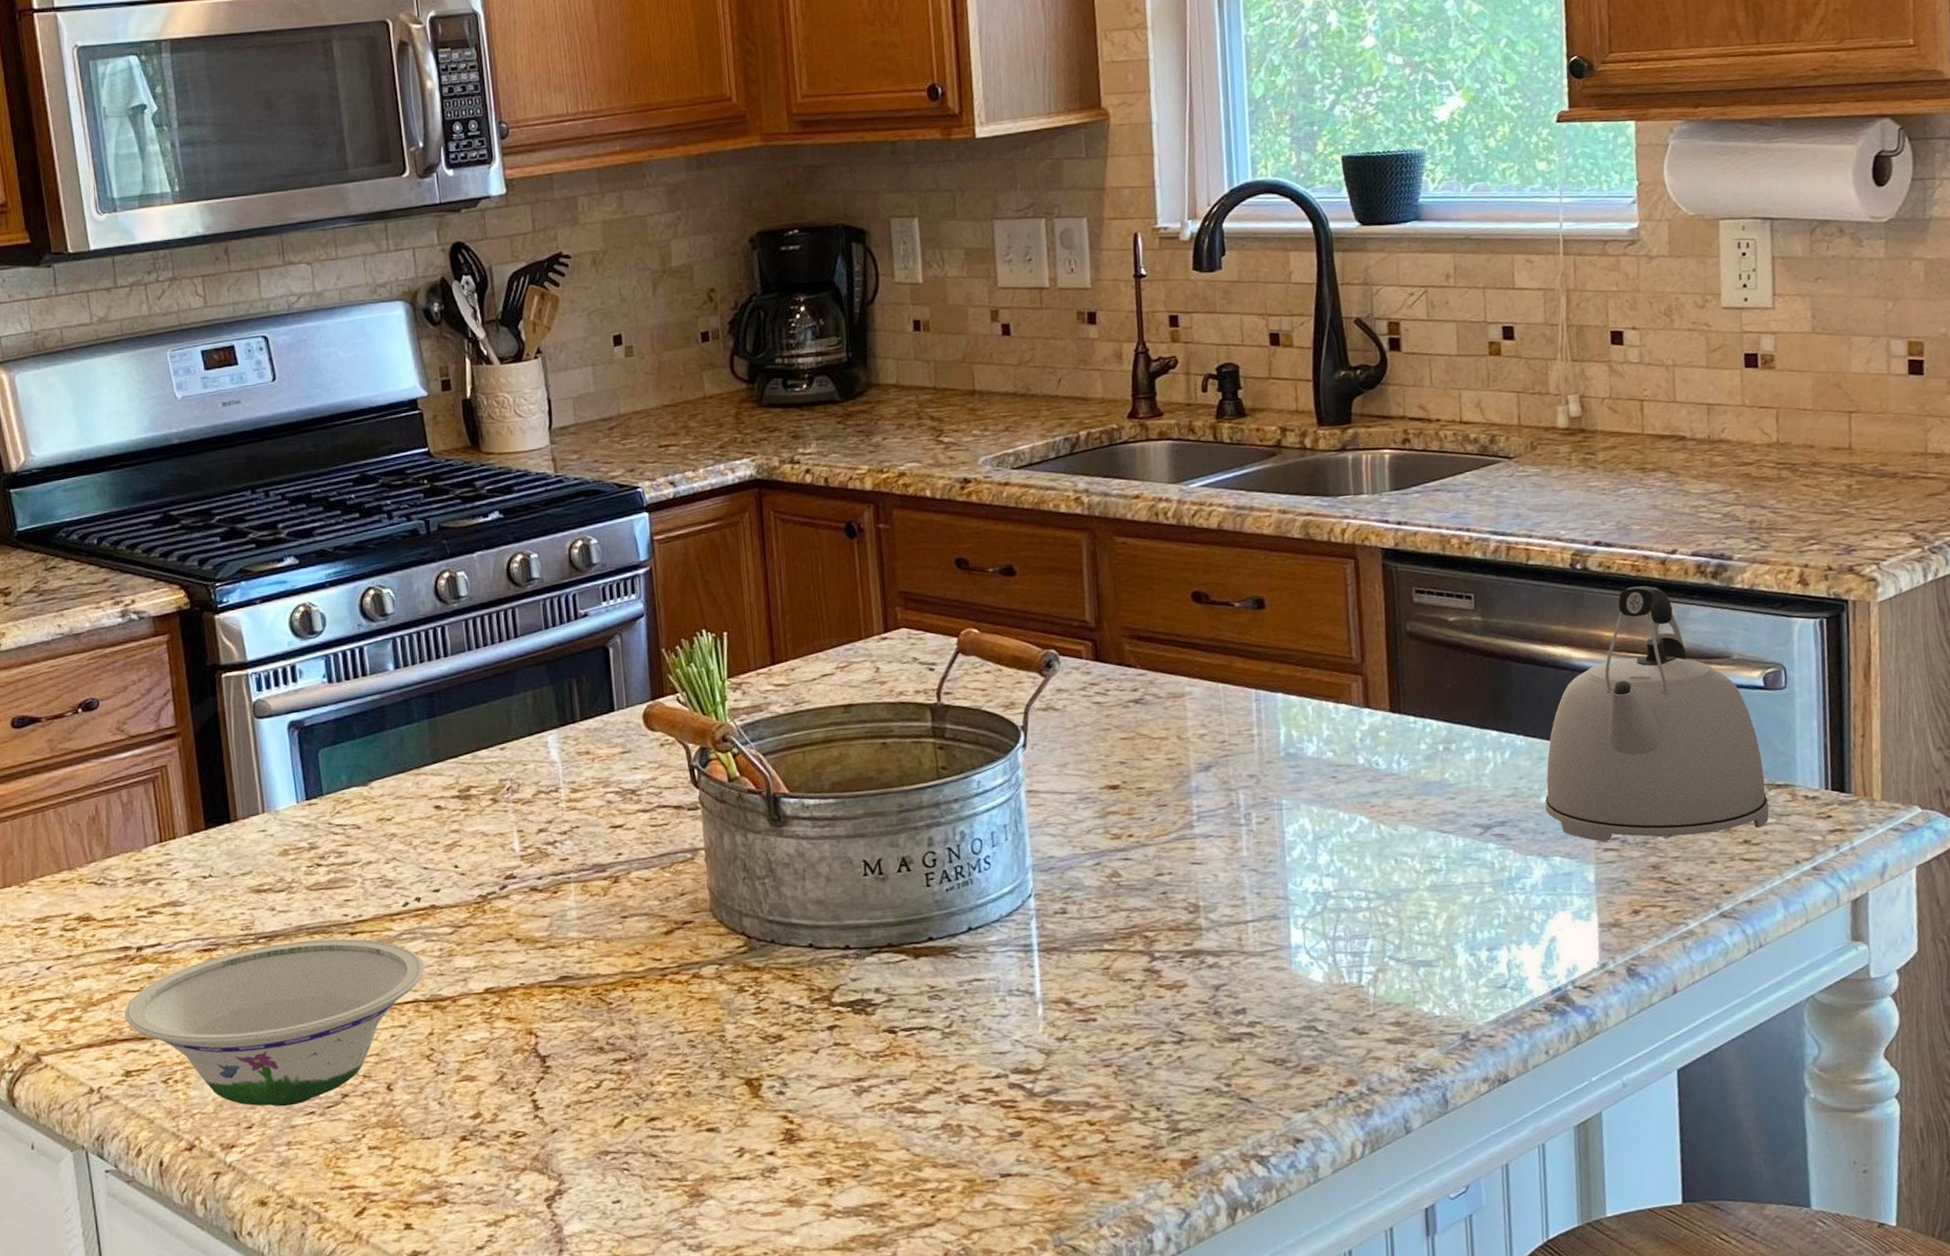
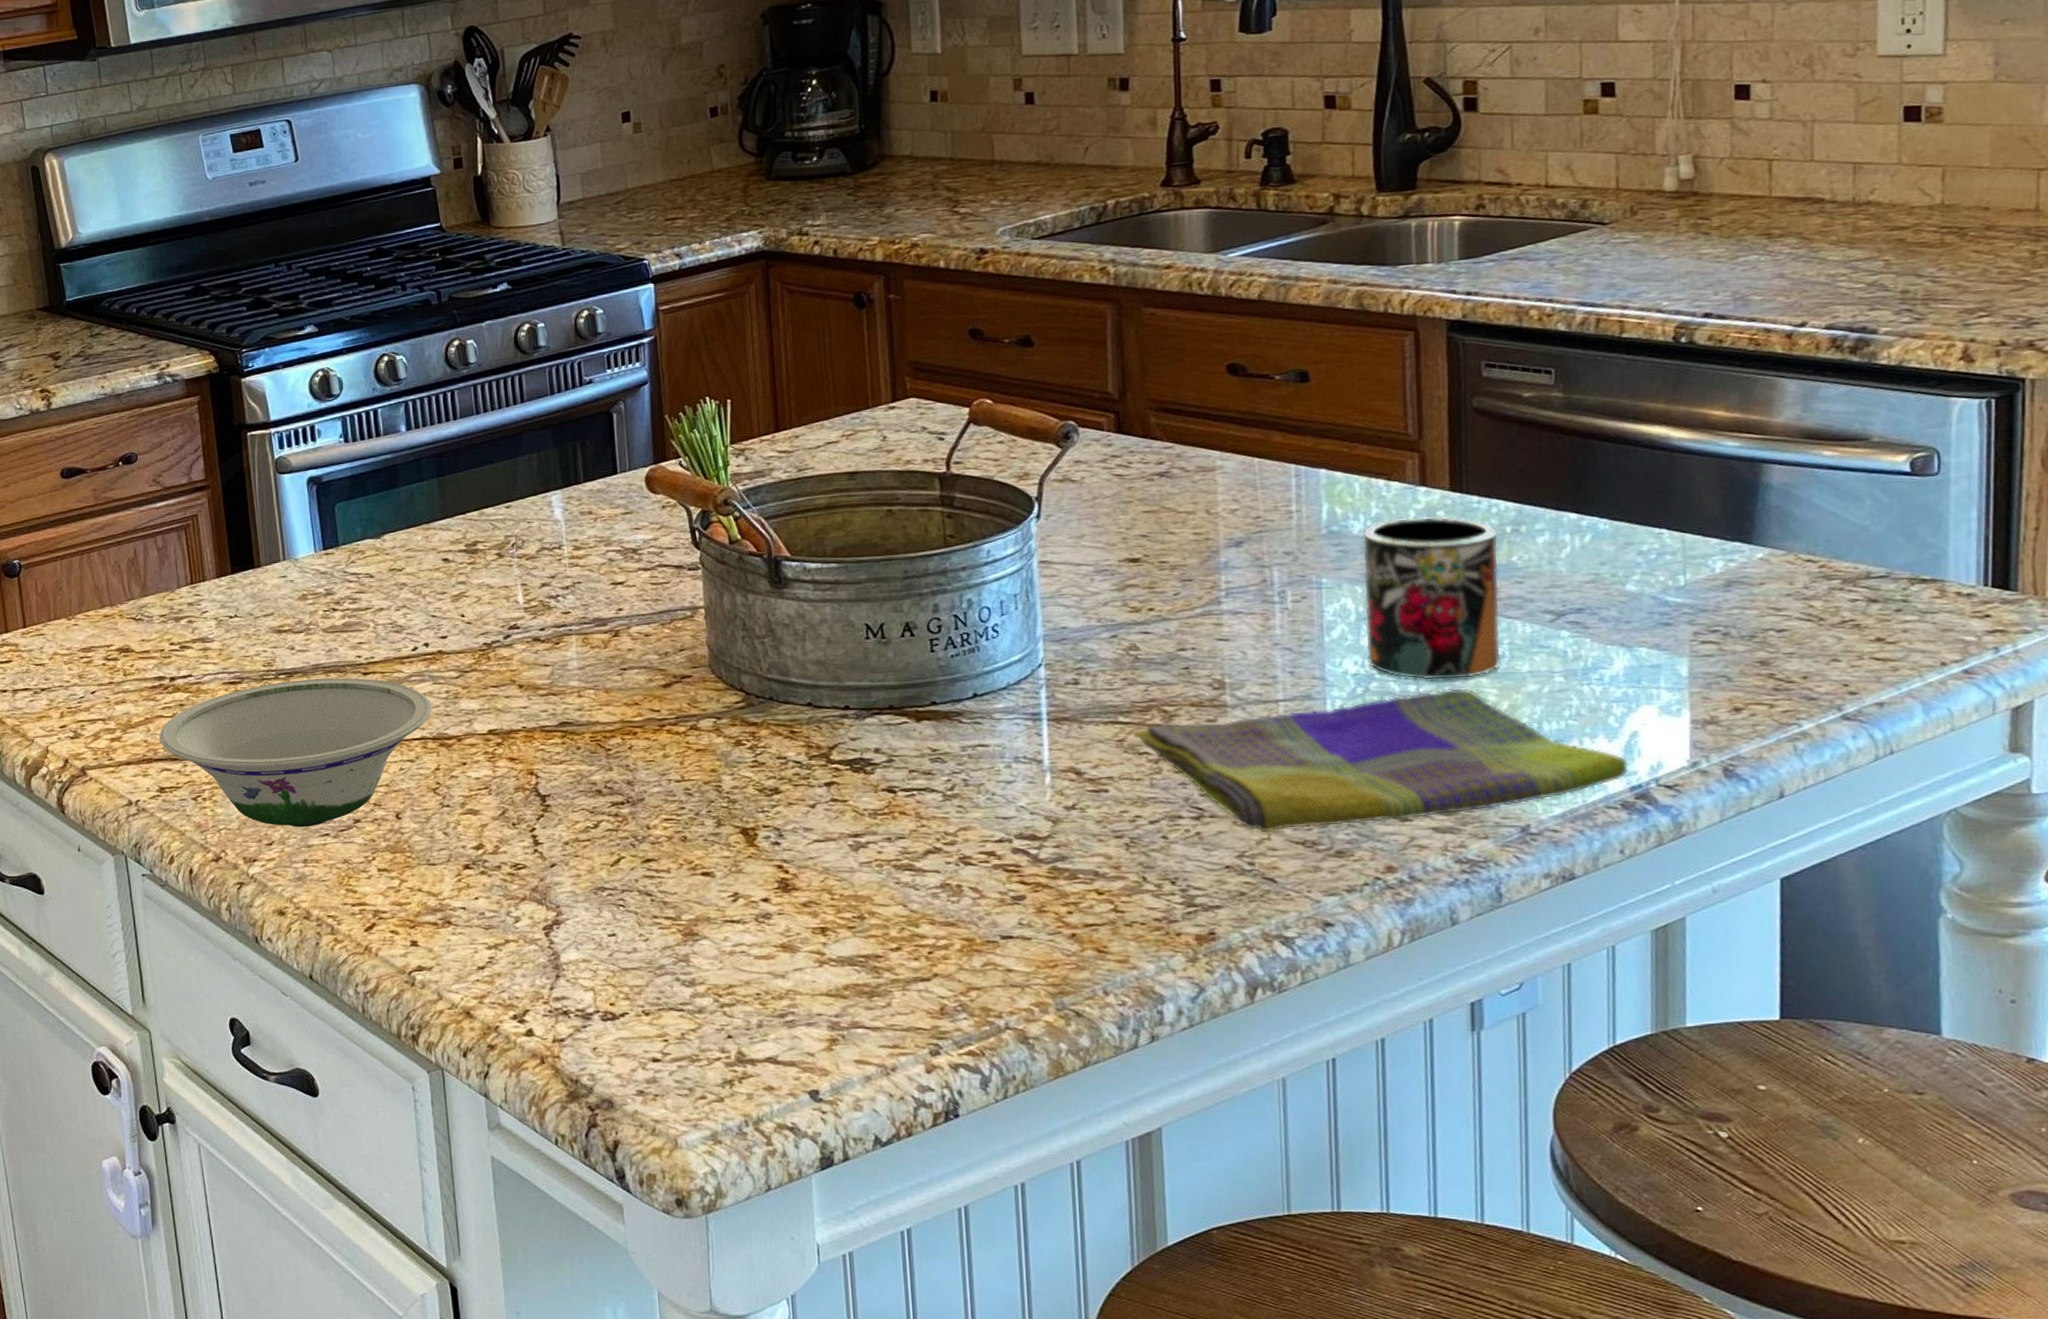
dish towel: none [1117,901,1550,1054] -> present [1132,687,1629,833]
mug: none [1315,736,1439,896] -> present [1362,515,1501,681]
kettle: present [1544,586,1769,842] -> none [1630,361,1910,634]

